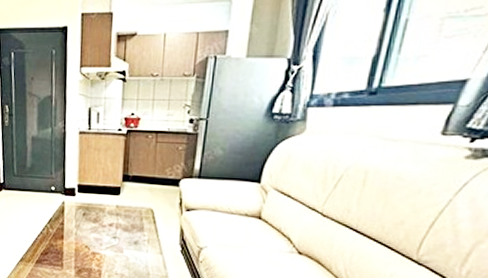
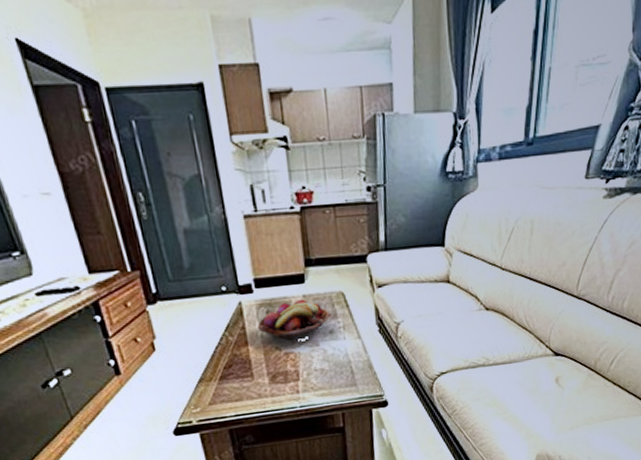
fruit basket: none [74,208,138,243] -> present [258,299,331,341]

